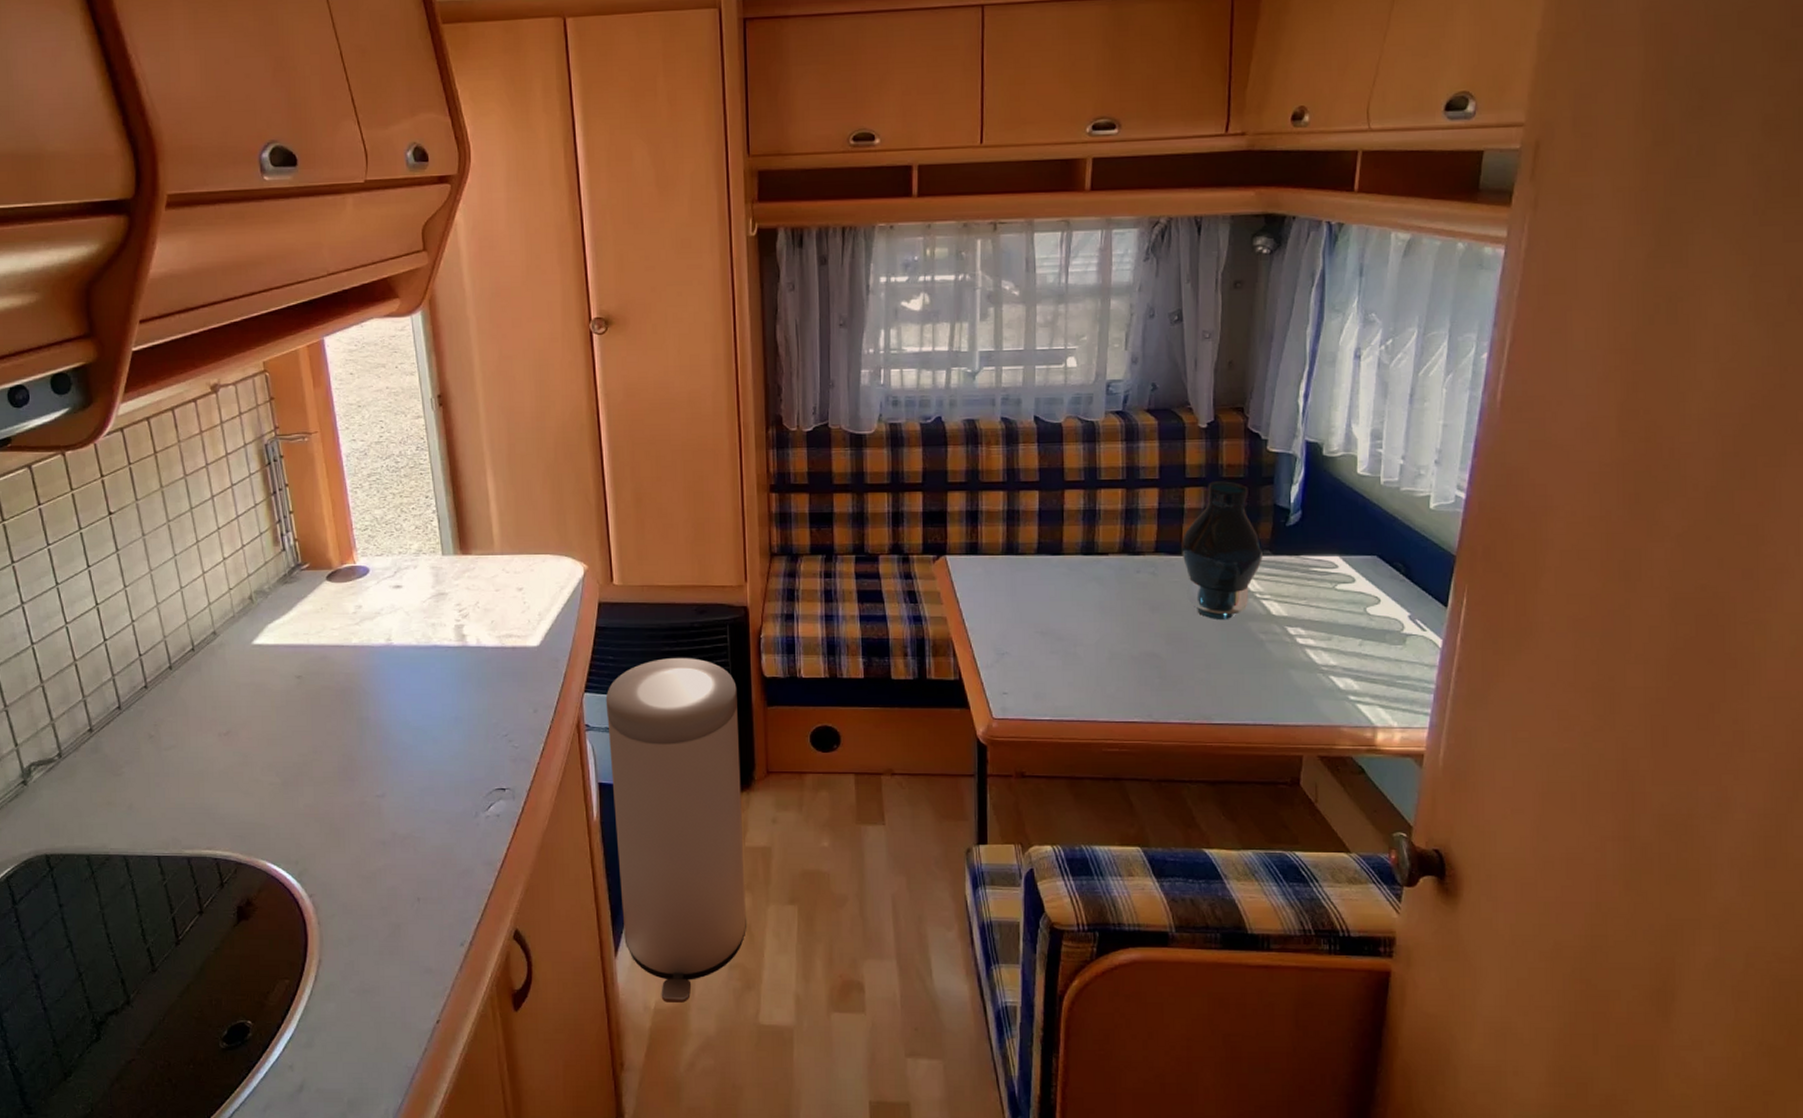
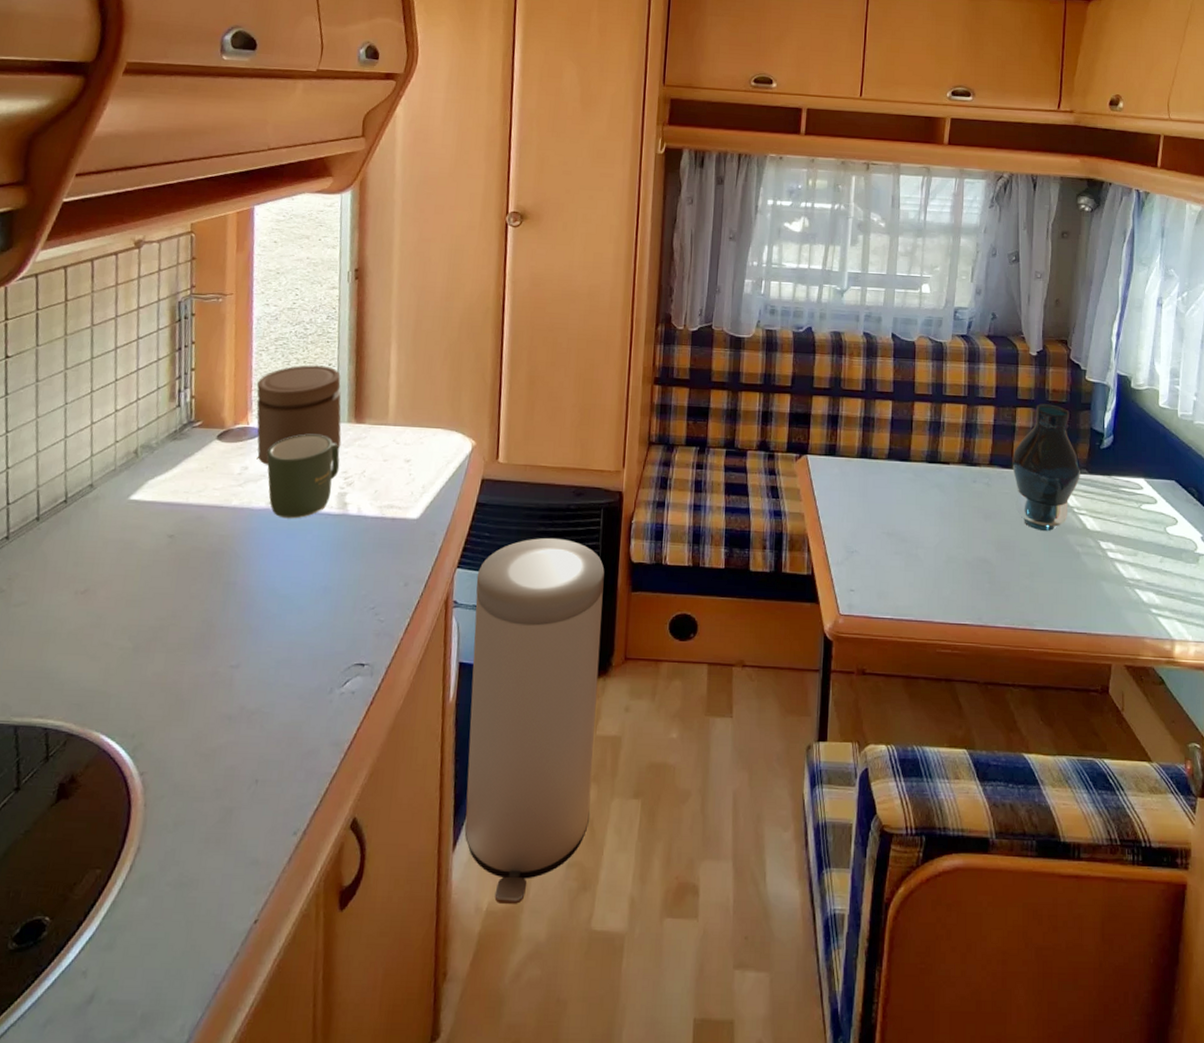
jar: none [356,498,450,603] -> present [256,365,342,465]
mug: none [378,569,453,654] -> present [267,434,340,519]

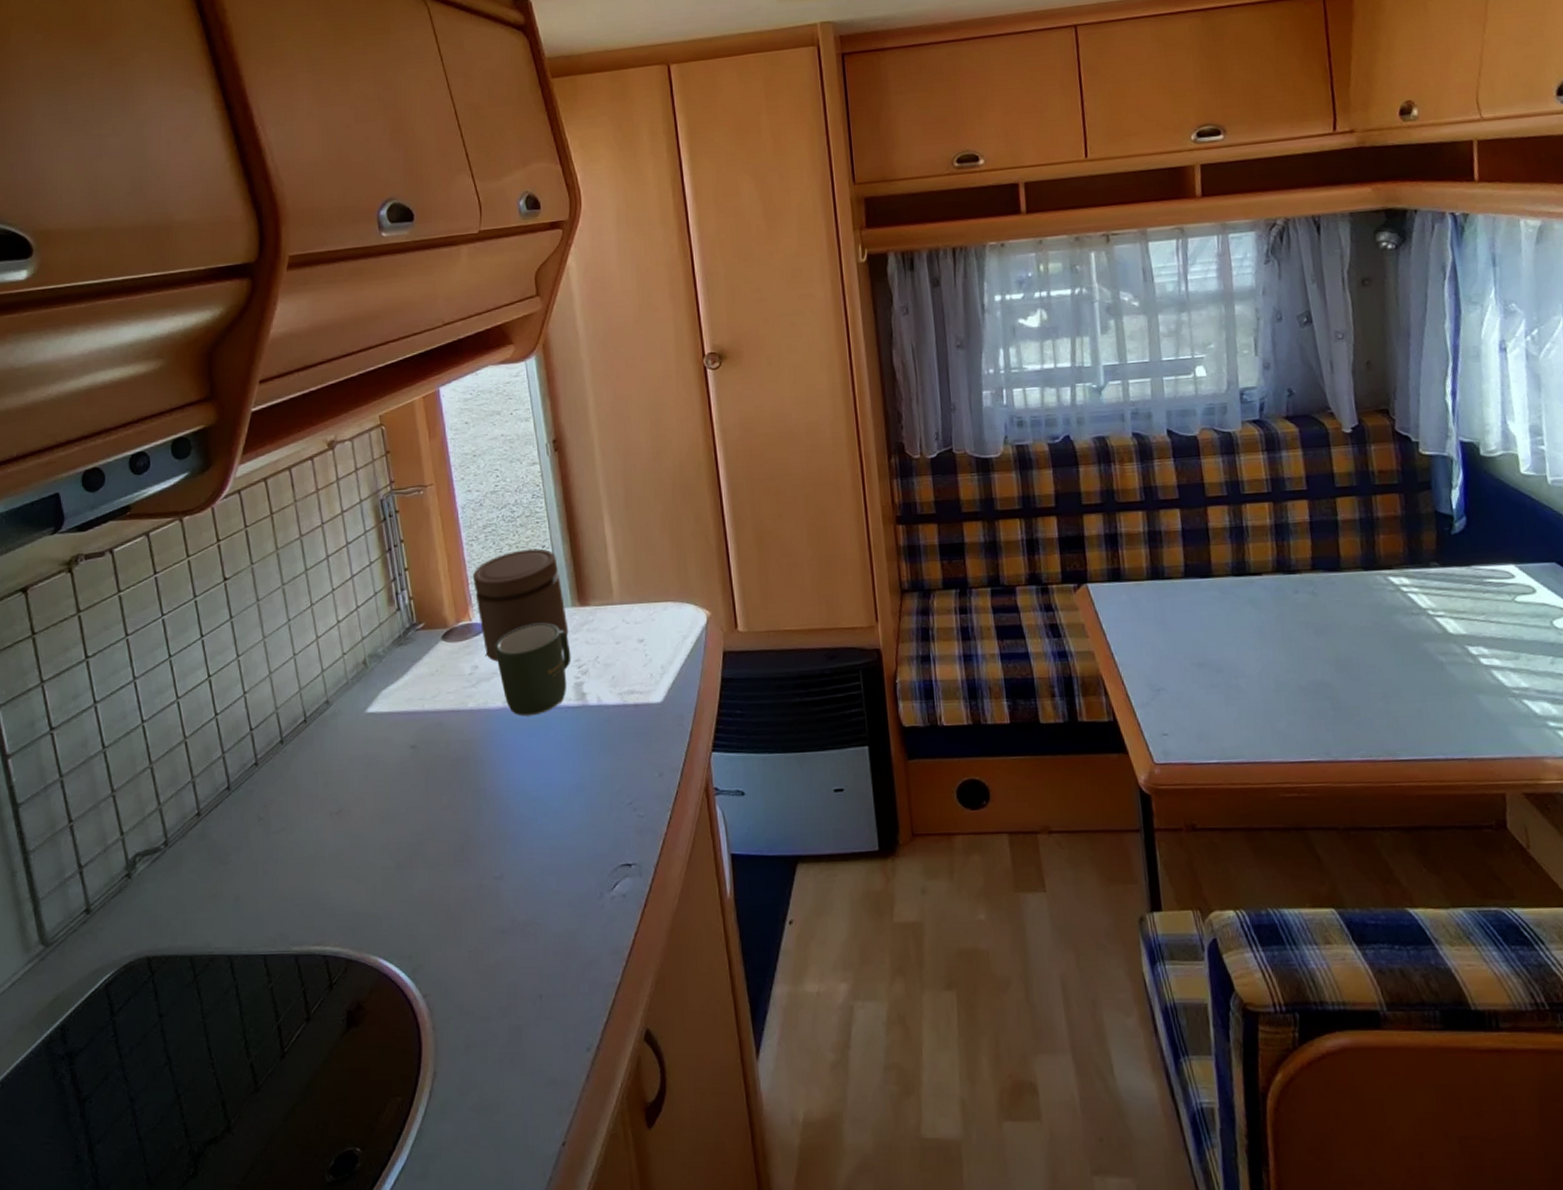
pedal bin: present [464,538,605,904] -> none [734,708,901,1113]
vase: present [1012,404,1080,532] -> none [1339,488,1430,642]

